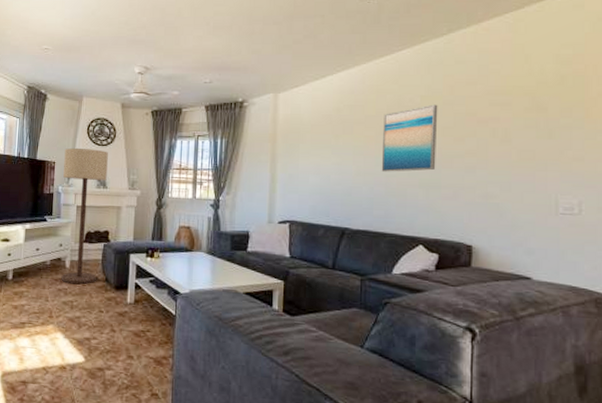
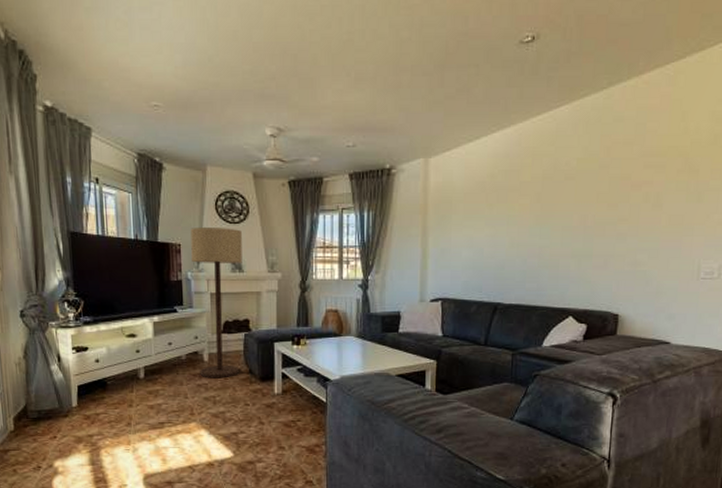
wall art: present [381,104,438,172] -> none [535,168,594,242]

